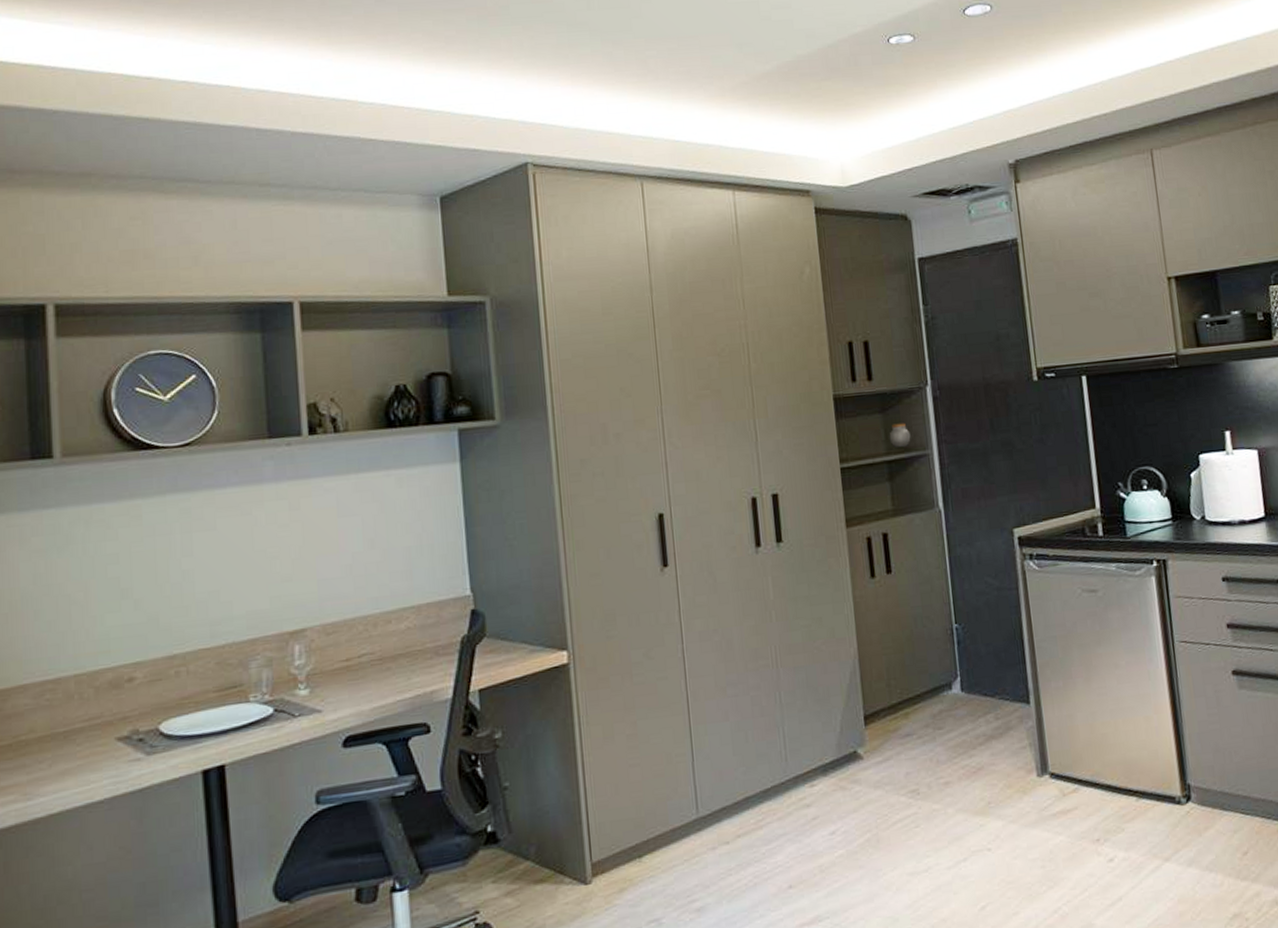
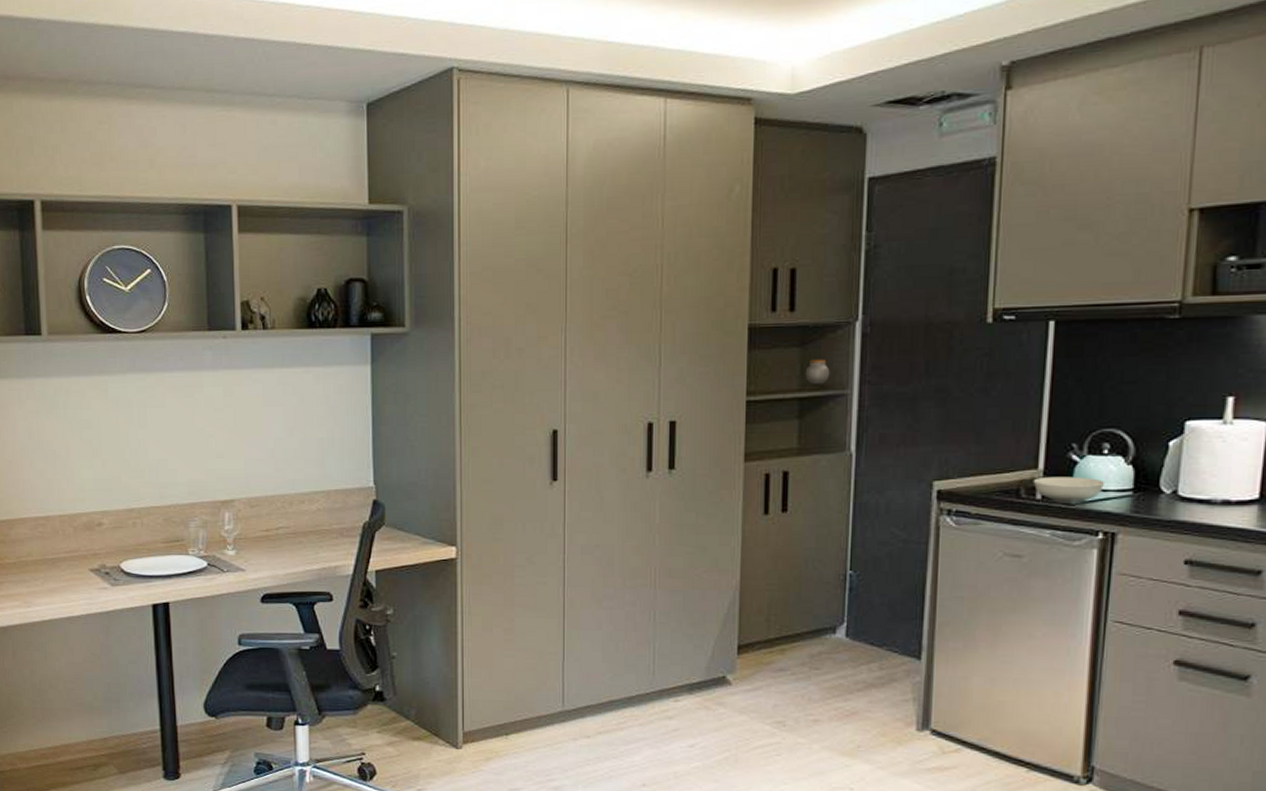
bowl: none [1093,511,1150,538] -> present [1033,476,1106,503]

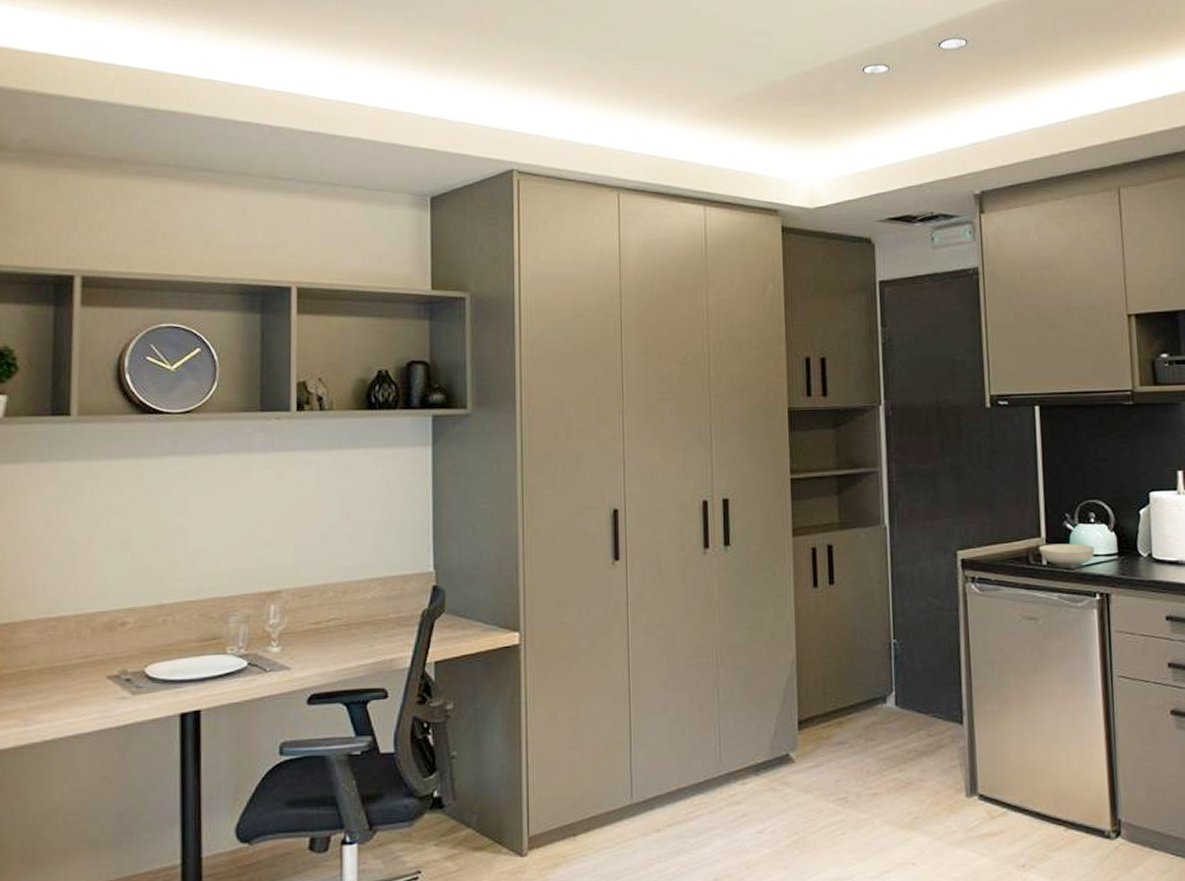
jar: present [805,359,830,385] -> none [840,439,861,464]

